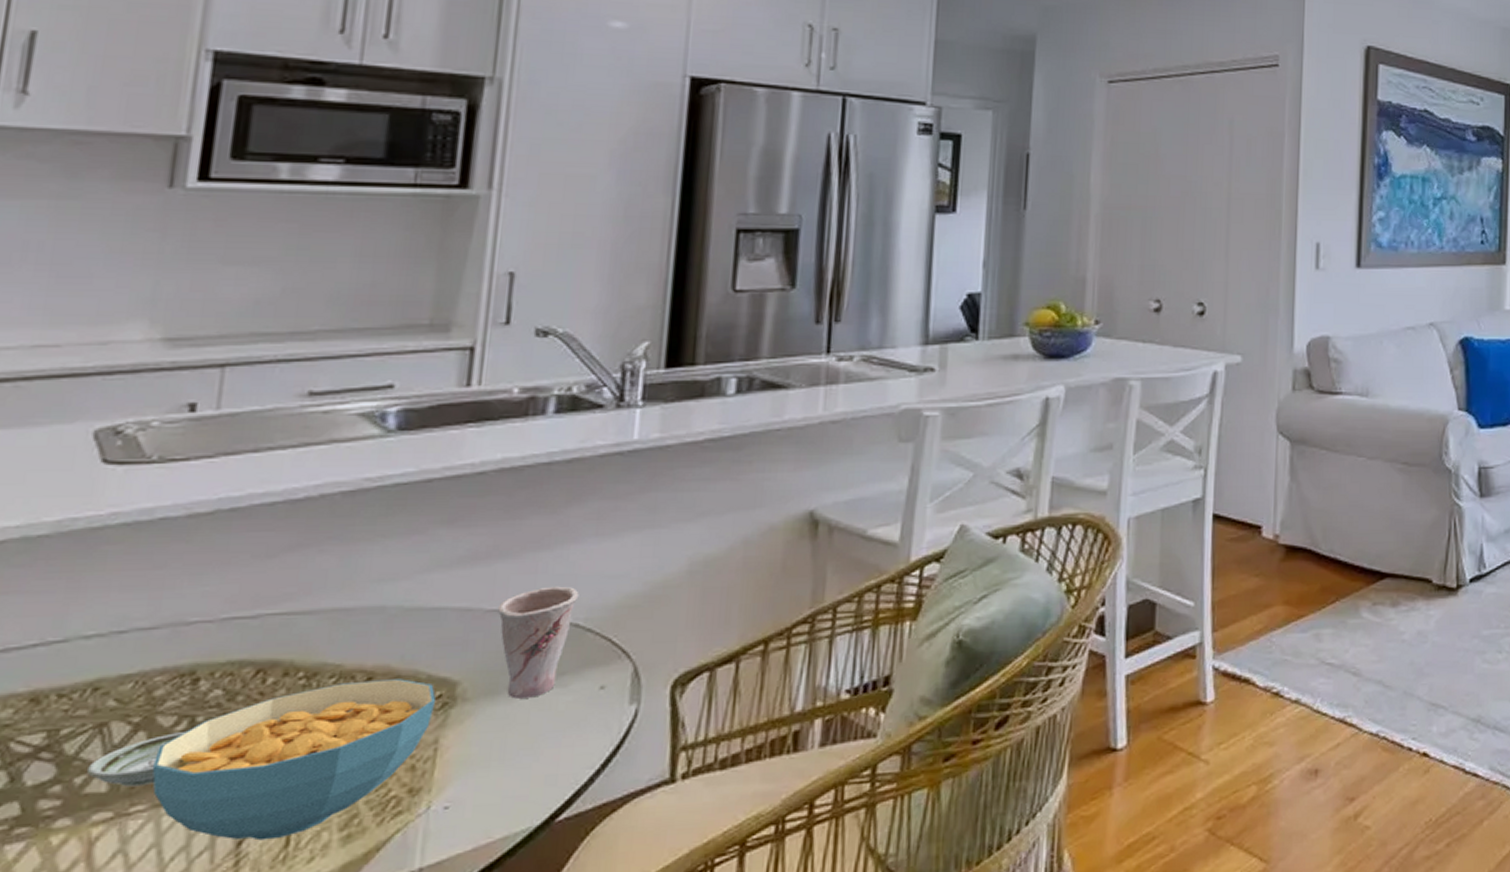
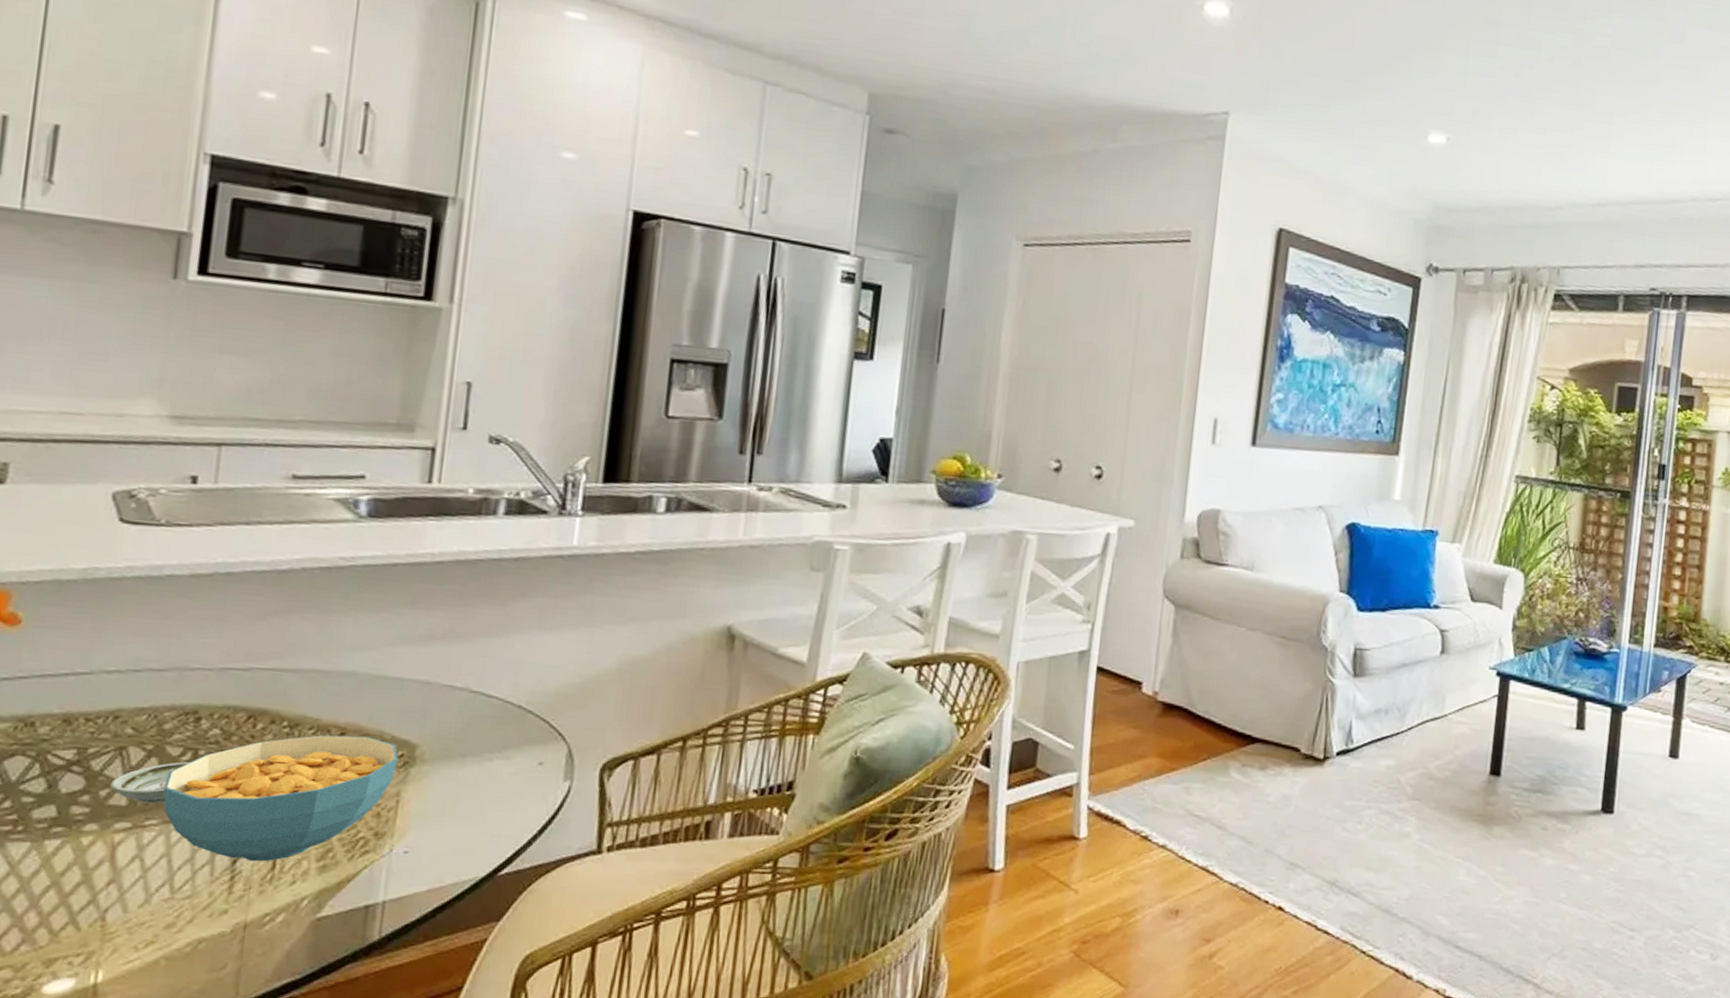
cup: present [498,586,579,699] -> none [452,669,523,766]

